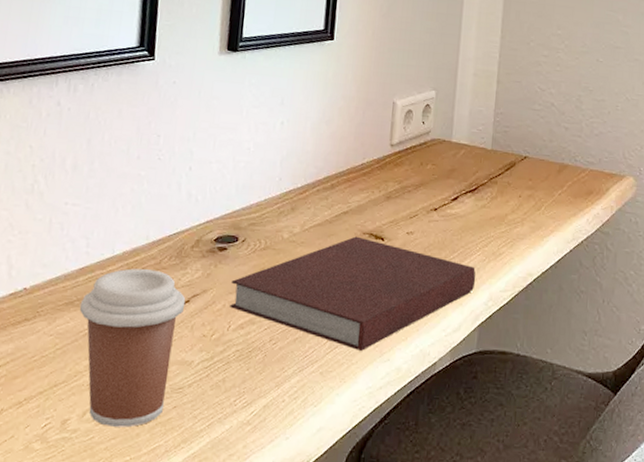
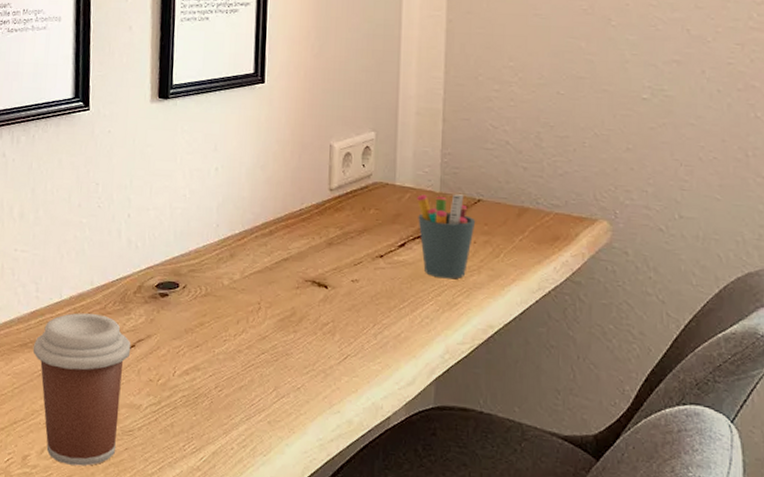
notebook: present [230,236,476,351] -> none [174,283,430,401]
pen holder: none [469,151,522,231] -> present [416,194,476,279]

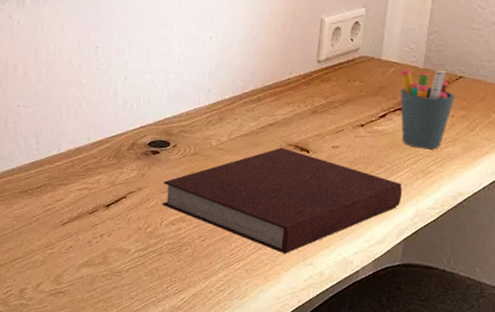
coffee cup: present [32,313,131,467] -> none [32,165,123,301]
notebook: none [174,283,430,401] -> present [162,147,403,254]

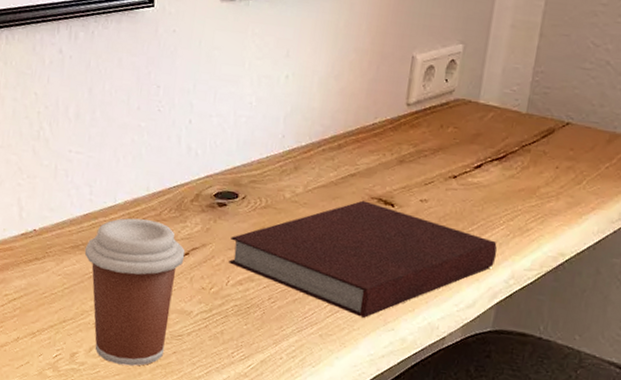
coffee cup: none [32,165,123,301] -> present [84,218,186,367]
pen holder: present [399,69,456,149] -> none [498,114,562,204]

